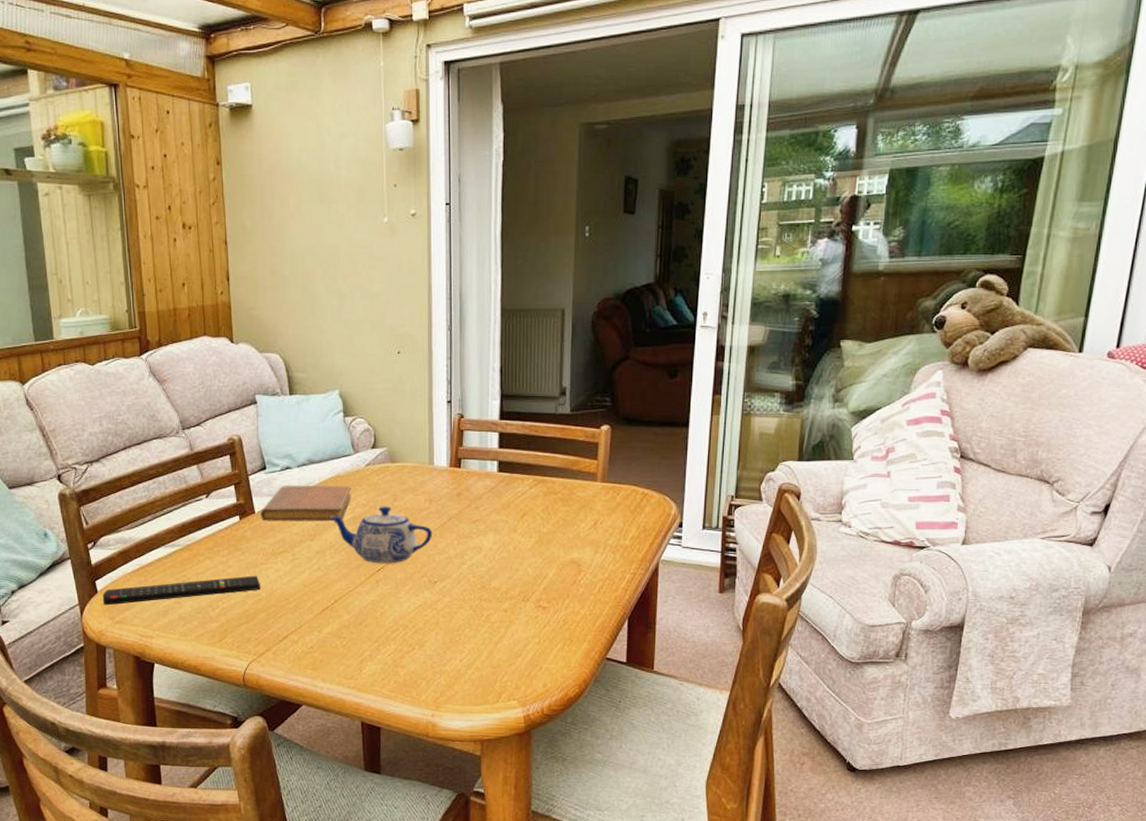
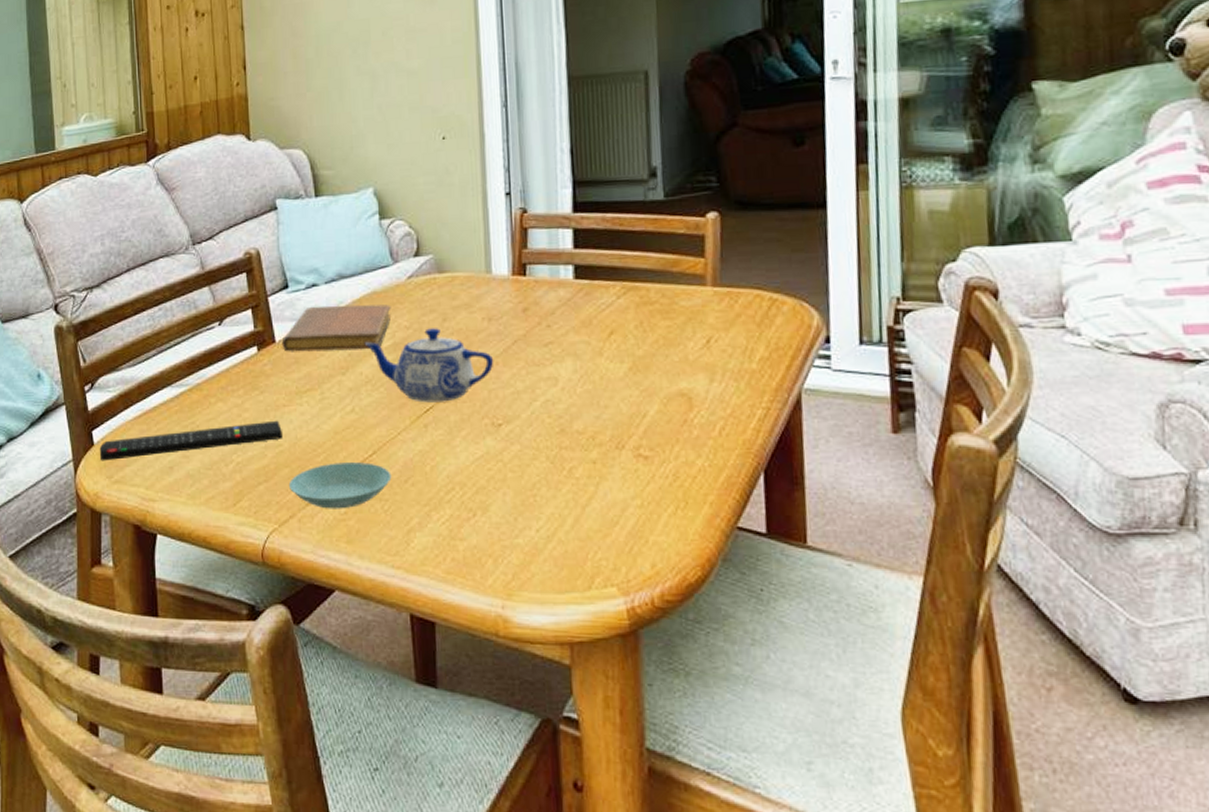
saucer: none [265,609,349,644] -> present [288,462,392,509]

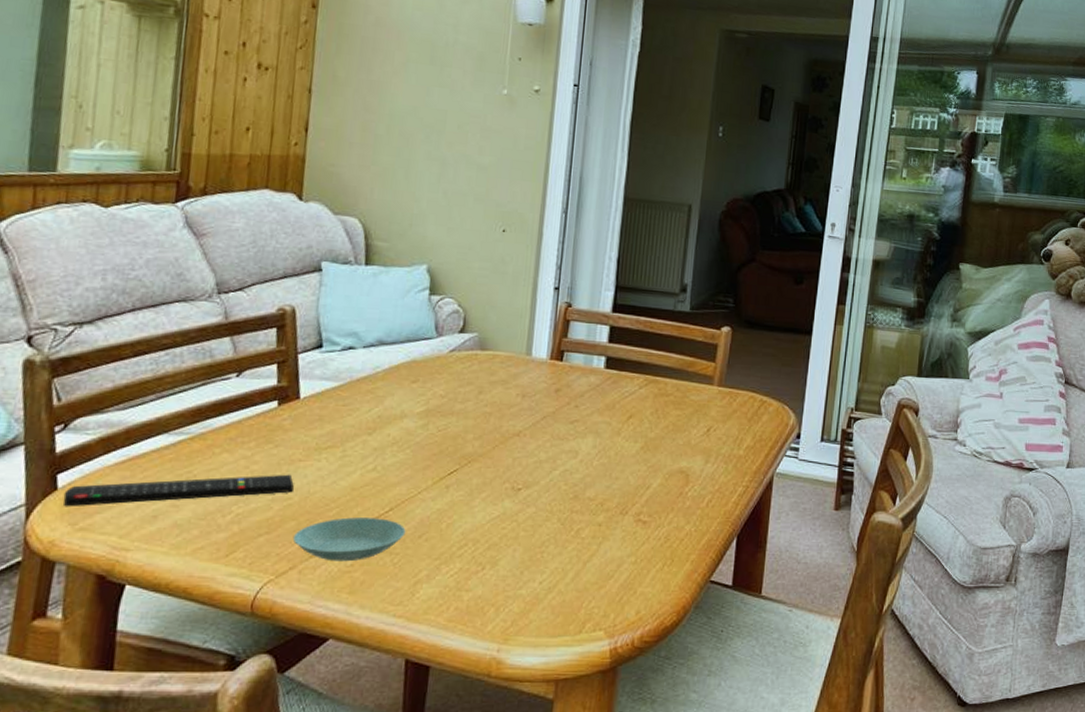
notebook: present [281,304,391,352] -> none [306,367,429,414]
teapot: present [364,328,494,403] -> none [396,399,522,466]

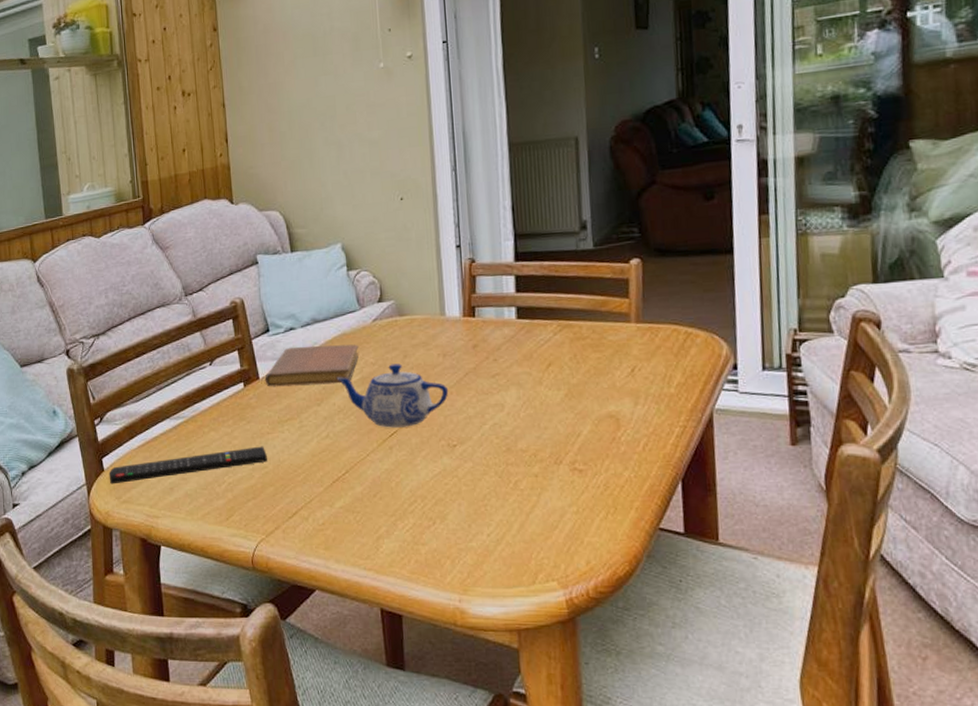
saucer: present [292,517,406,562] -> none [273,480,362,521]
notebook: none [306,367,429,414] -> present [265,344,359,387]
teapot: none [396,399,522,466] -> present [336,364,449,428]

